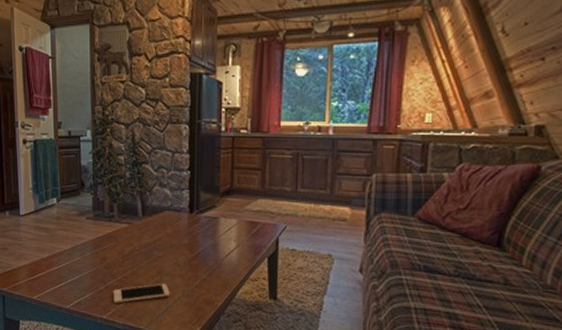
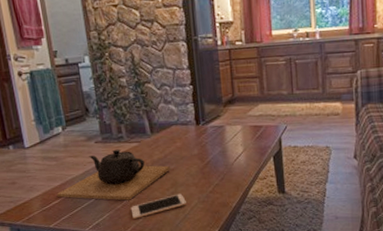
teapot: none [43,228,157,283] -> present [56,149,170,201]

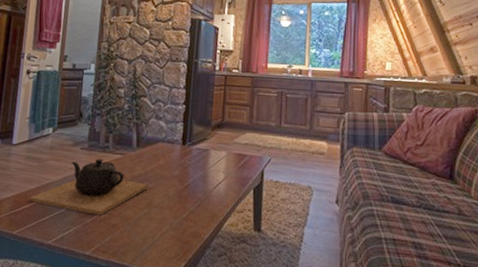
cell phone: present [130,193,186,219] -> none [99,215,158,238]

